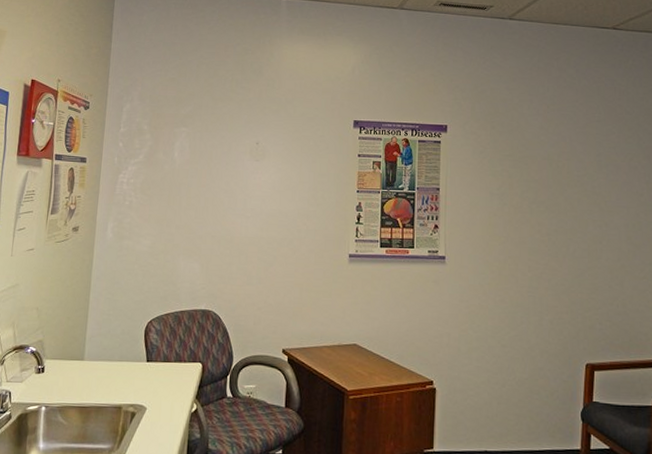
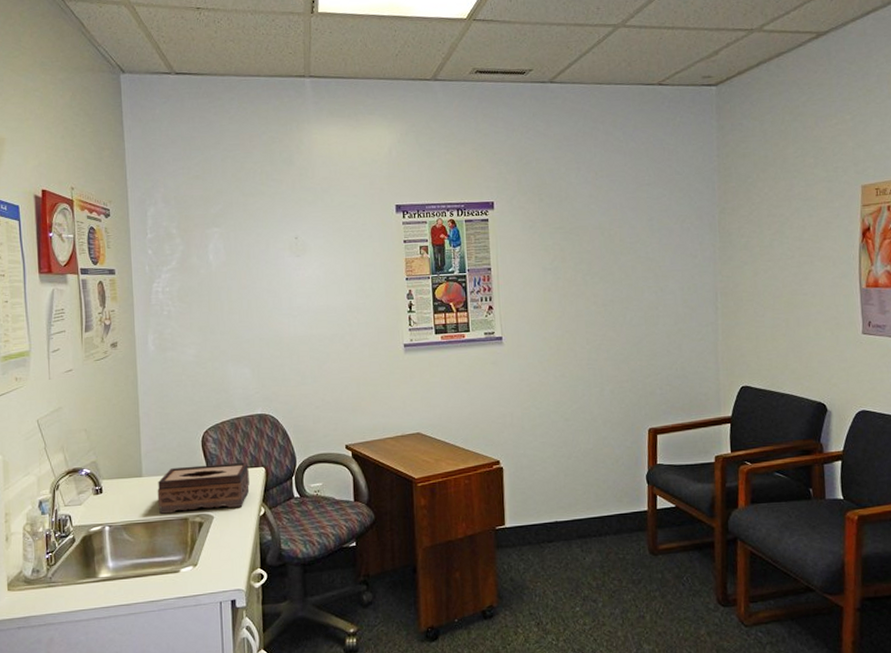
tissue box: none [95,354,187,401] -> present [157,462,250,514]

